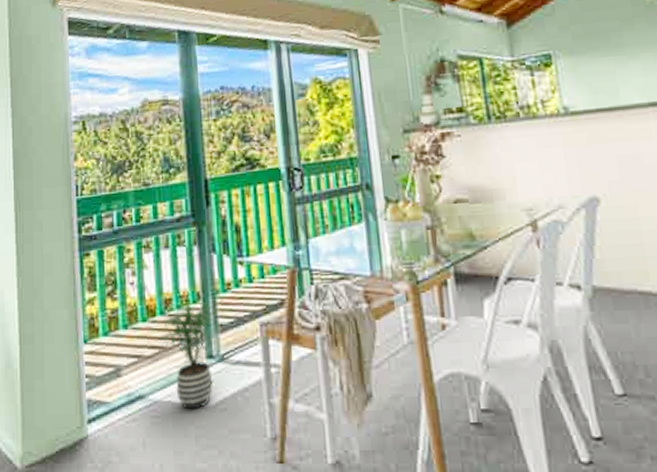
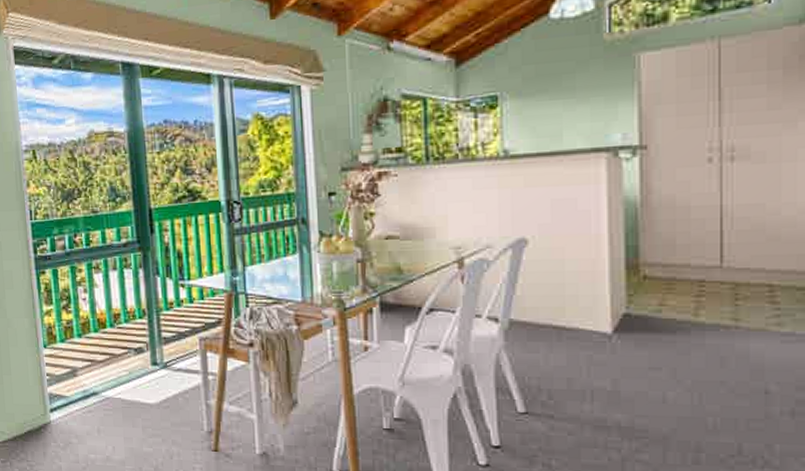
potted plant: present [159,301,221,410] -> none [109,317,164,406]

